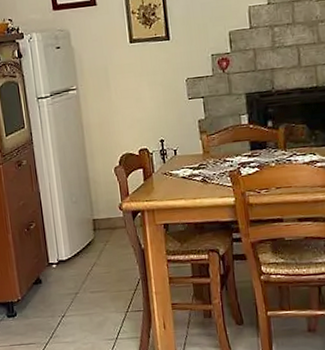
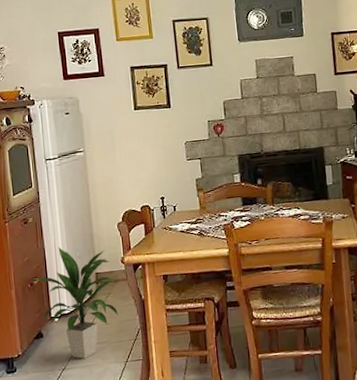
indoor plant: none [27,191,117,307] -> present [31,247,118,359]

